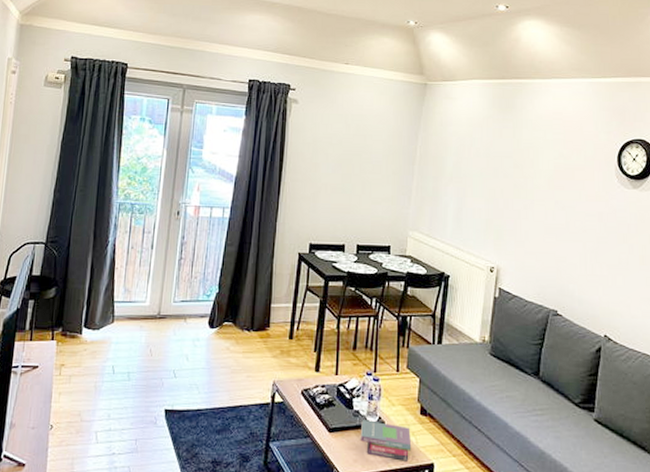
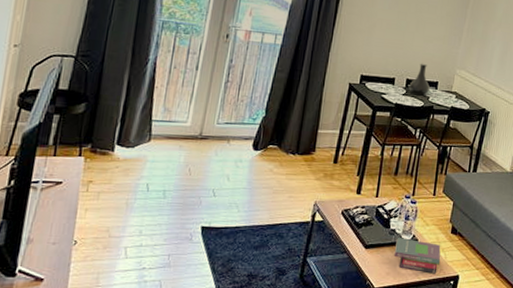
vase: none [360,227,382,263] -> present [408,63,430,97]

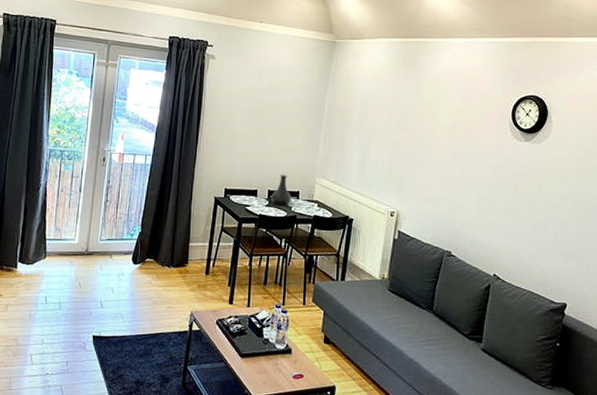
books: present [393,238,441,274] -> none [269,347,316,384]

